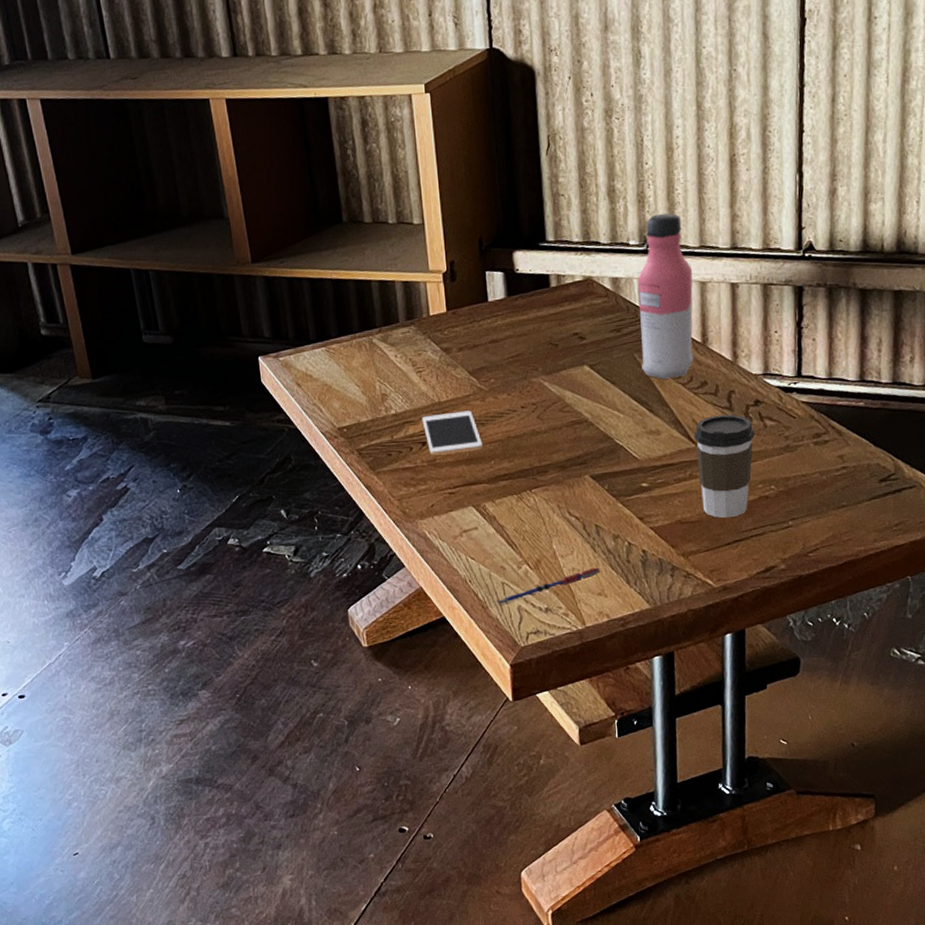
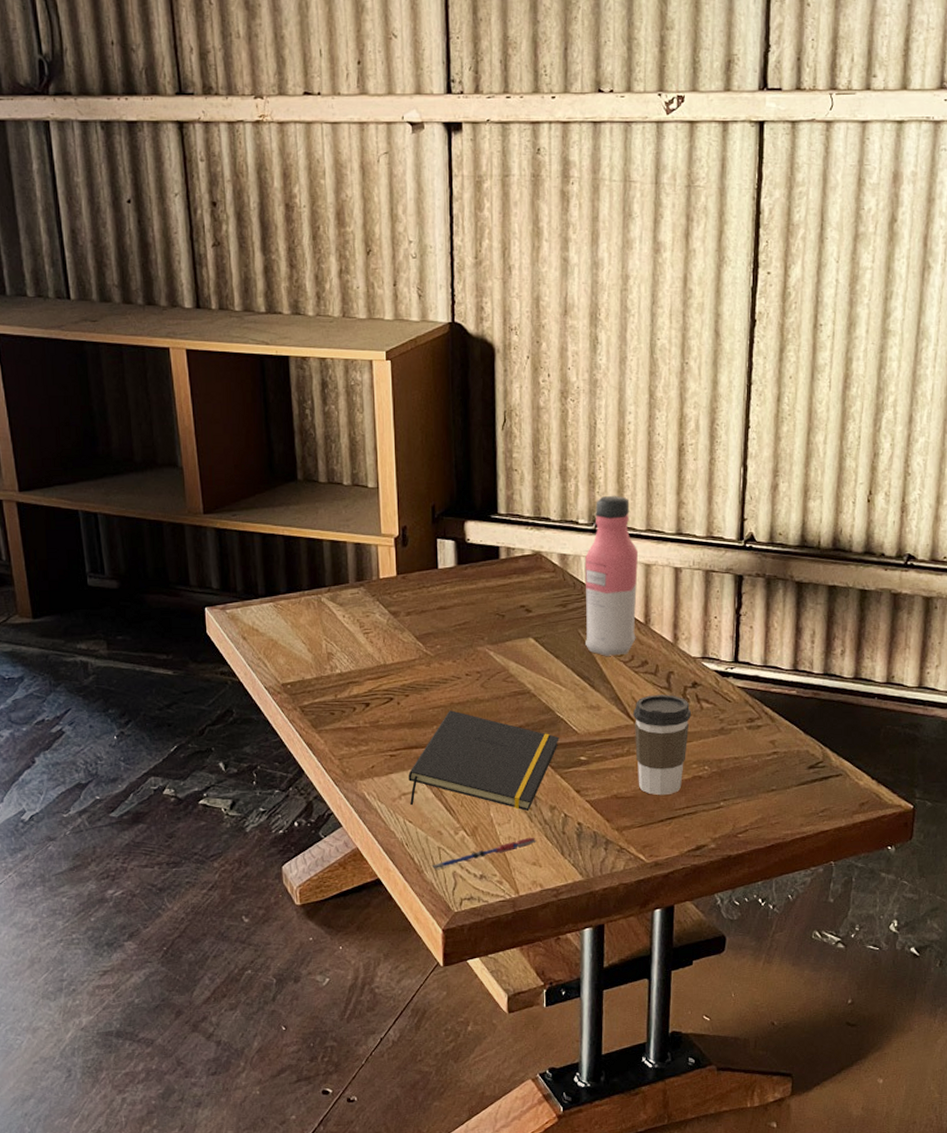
cell phone: present [421,410,483,456] -> none [366,674,426,717]
notepad: none [468,444,620,543] -> present [408,710,559,811]

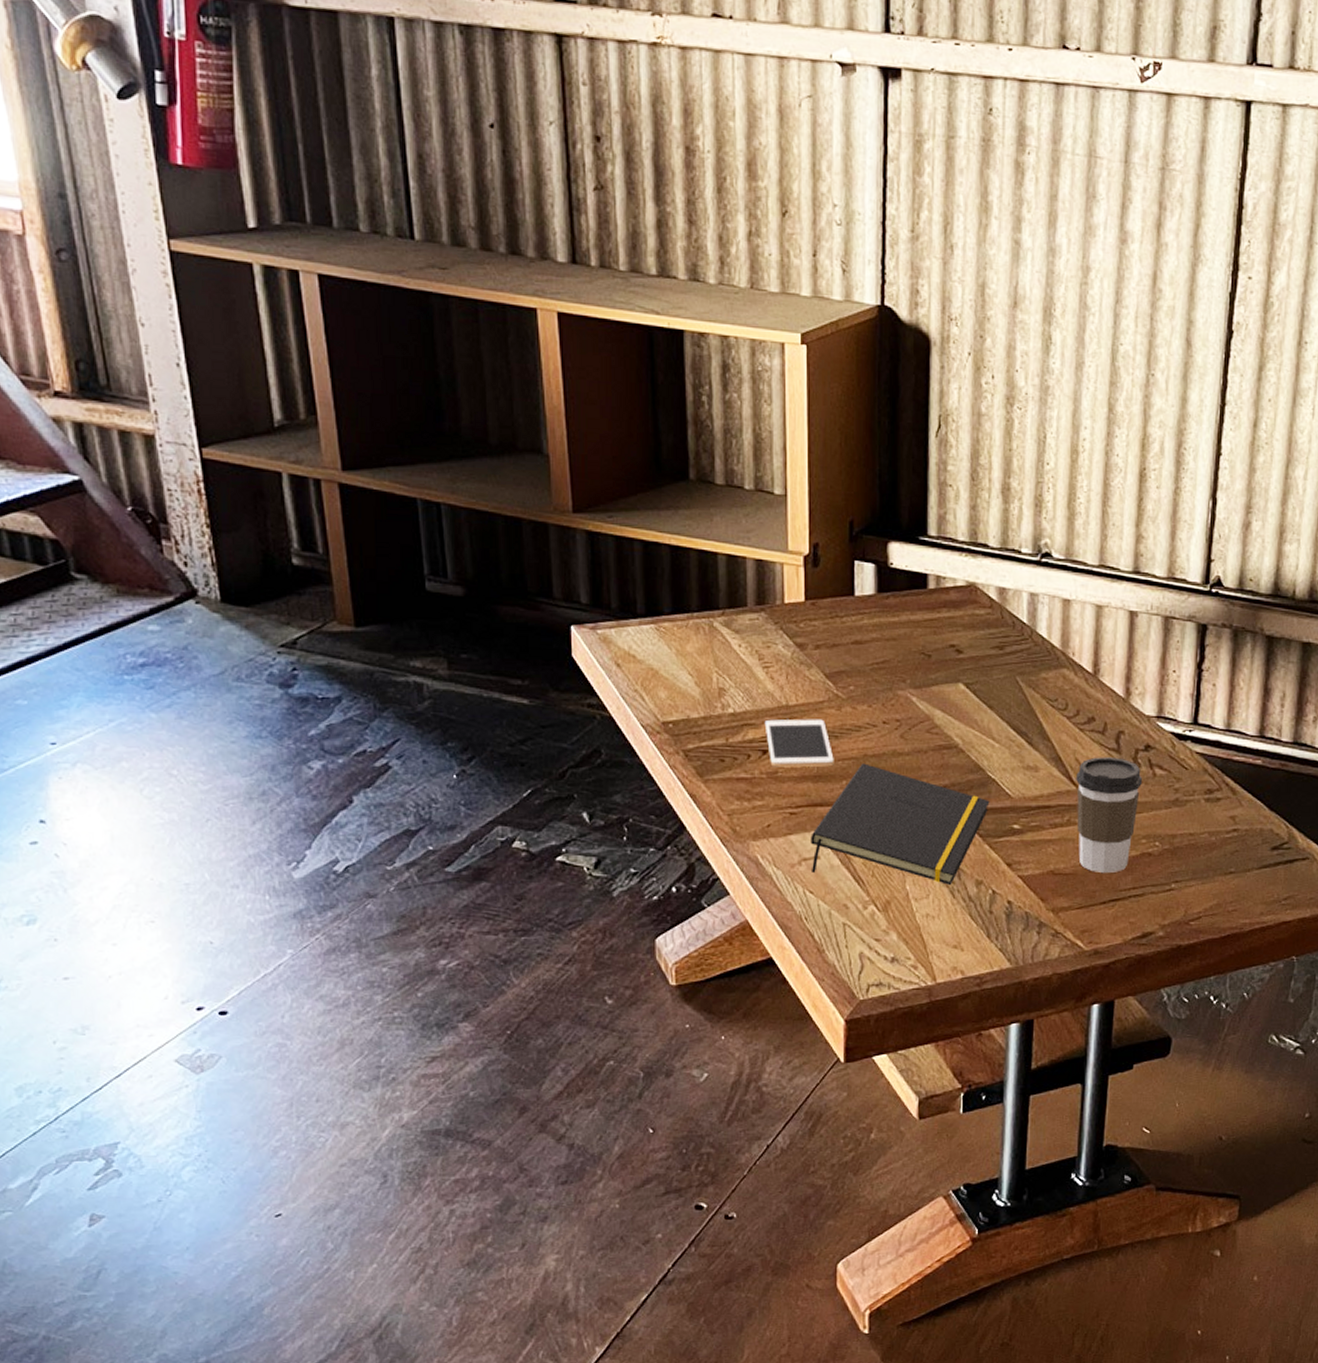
cell phone: none [366,674,426,717] -> present [764,719,834,768]
pen: present [431,837,536,870] -> none [834,915,958,950]
water bottle: present [584,495,639,656] -> none [1023,522,1089,709]

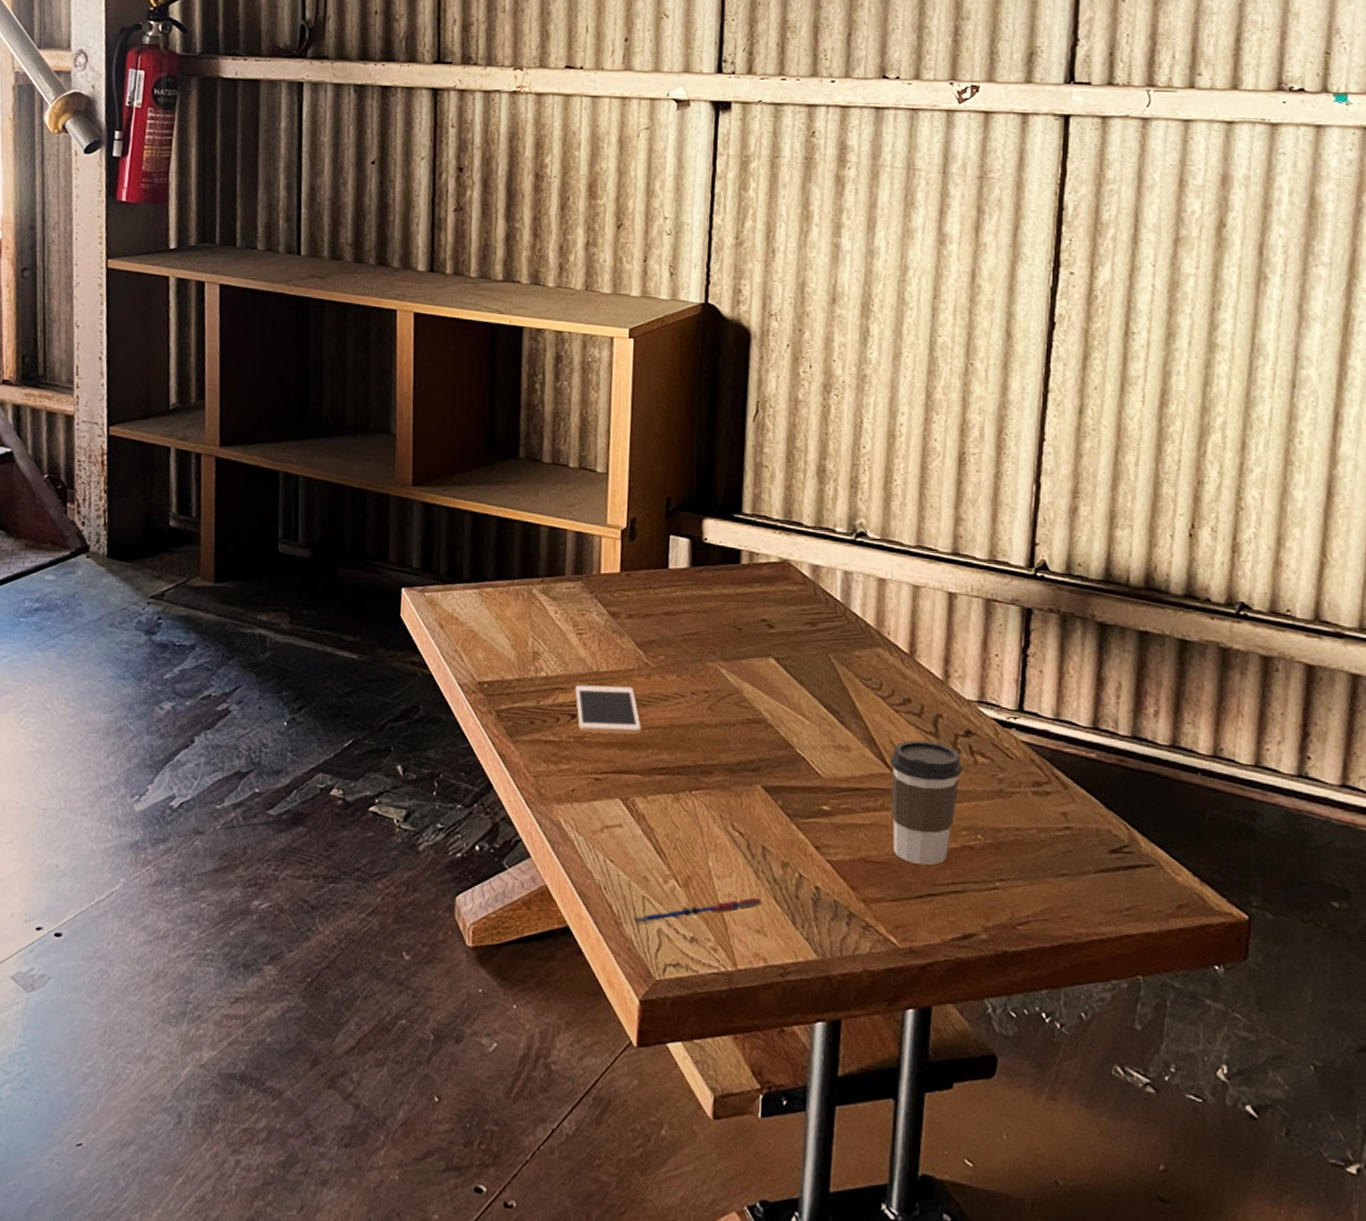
notepad: present [811,763,990,885] -> none [613,733,798,865]
pen: none [834,915,958,950] -> present [632,897,762,924]

